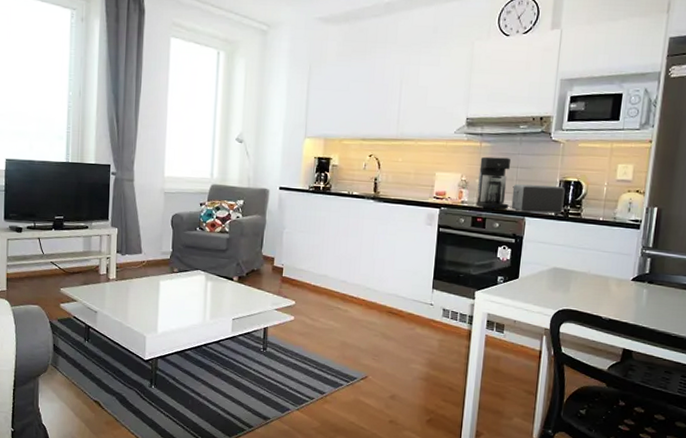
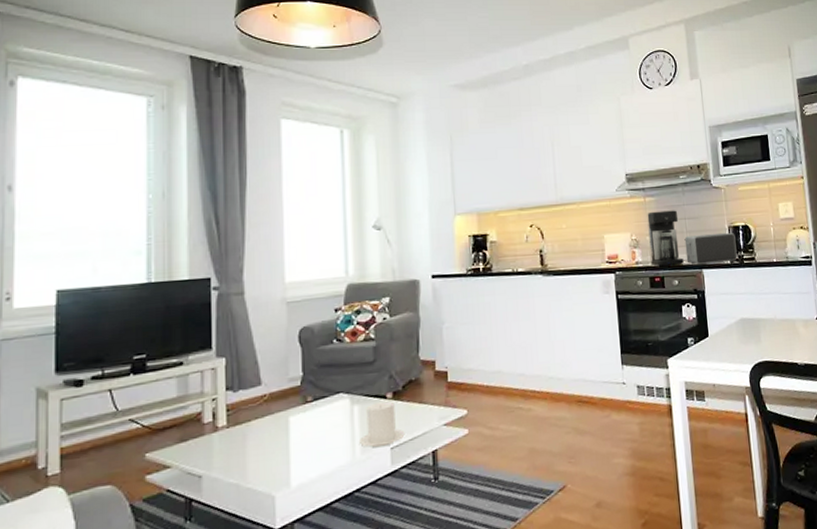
candle: none [209,282,245,317] -> present [358,401,405,448]

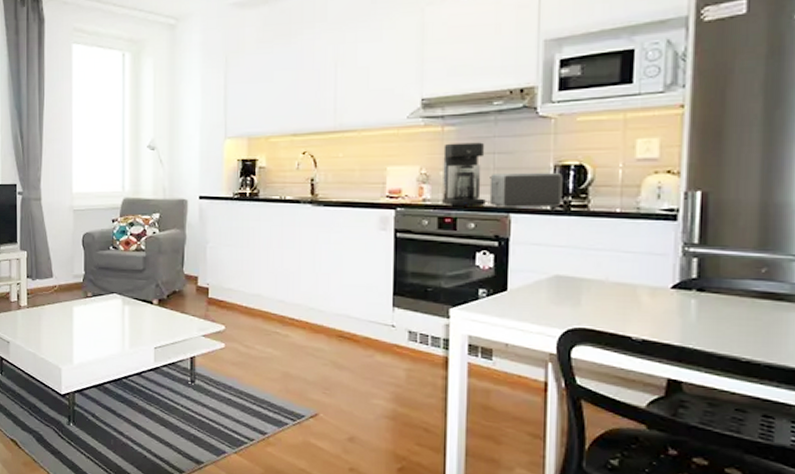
candle: present [358,401,405,448] -> none [127,306,167,346]

